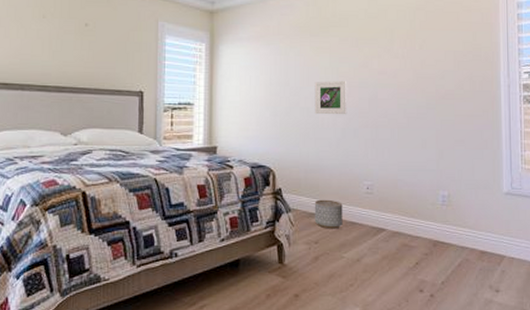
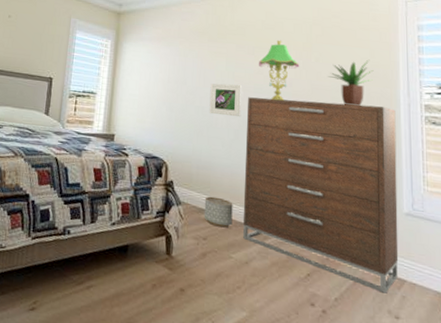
dresser: none [353,90,499,270] -> present [242,97,399,293]
table lamp: none [363,29,404,93] -> present [259,40,300,101]
potted plant: none [431,42,476,92] -> present [327,59,374,106]

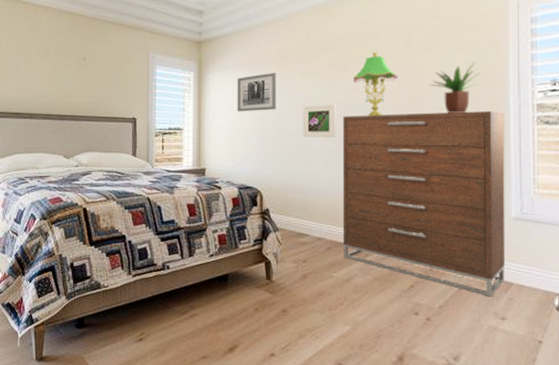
wall art: none [149,48,189,84] -> present [237,72,277,112]
planter: present [204,196,233,228] -> none [302,220,332,249]

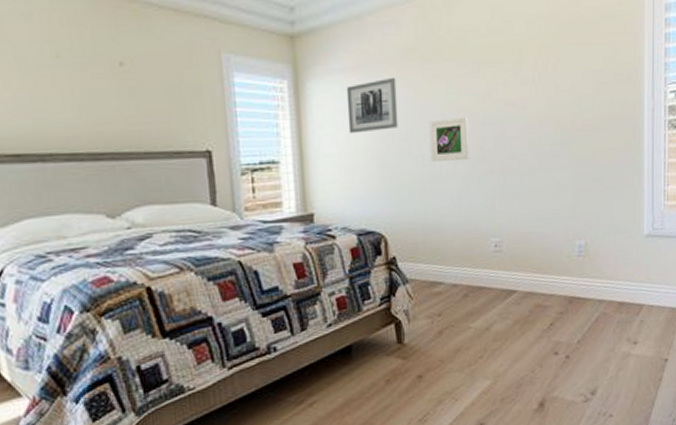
dresser: present [342,111,506,297] -> none [476,116,639,323]
table lamp: present [354,51,398,116] -> none [486,47,535,130]
potted plant: present [429,62,481,114] -> none [567,58,617,122]

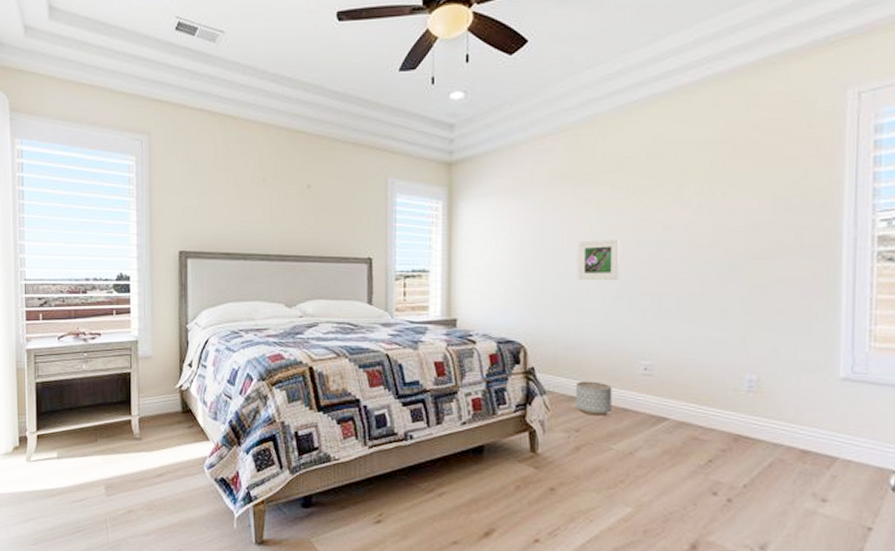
wall art: present [346,77,399,134] -> none [496,199,546,250]
planter: none [435,263,469,298] -> present [575,381,612,416]

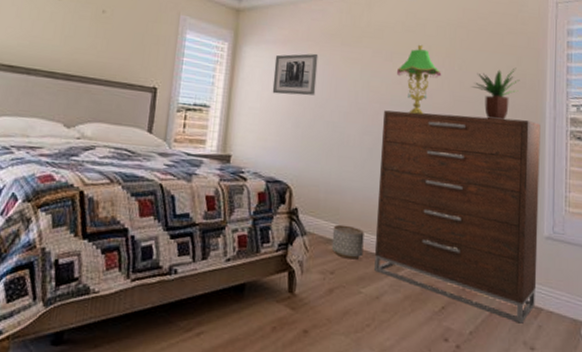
wall art: none [496,199,546,250] -> present [272,53,319,96]
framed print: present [577,238,621,281] -> none [340,94,378,134]
dresser: none [625,246,835,474] -> present [374,110,541,324]
table lamp: none [643,172,700,253] -> present [397,44,442,114]
potted plant: none [739,183,806,249] -> present [471,67,520,120]

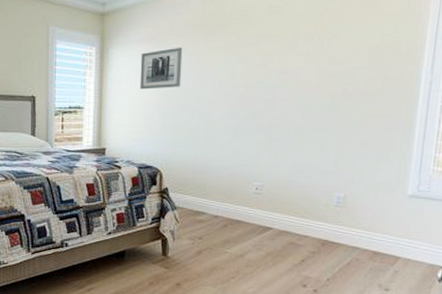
planter: present [331,224,364,260] -> none [199,198,230,227]
dresser: present [374,110,541,324] -> none [239,88,414,270]
table lamp: present [397,44,442,114] -> none [263,24,310,93]
potted plant: present [471,67,520,120] -> none [340,35,395,91]

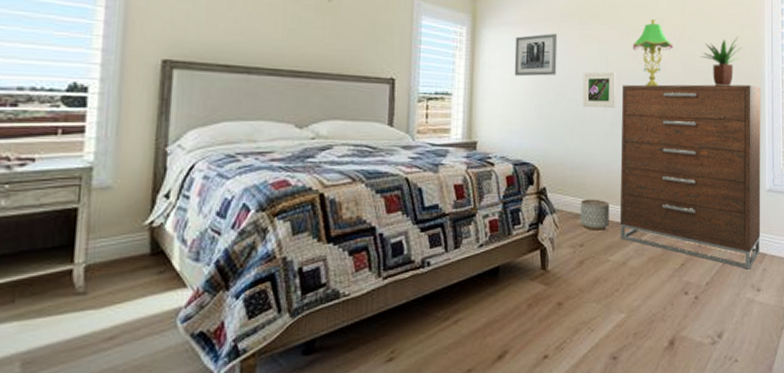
planter: none [199,198,230,227] -> present [580,199,610,231]
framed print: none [205,80,243,117] -> present [582,71,617,109]
dresser: none [239,88,414,270] -> present [619,84,761,269]
table lamp: none [263,24,310,93] -> present [633,18,674,86]
potted plant: none [340,35,395,91] -> present [700,36,742,87]

